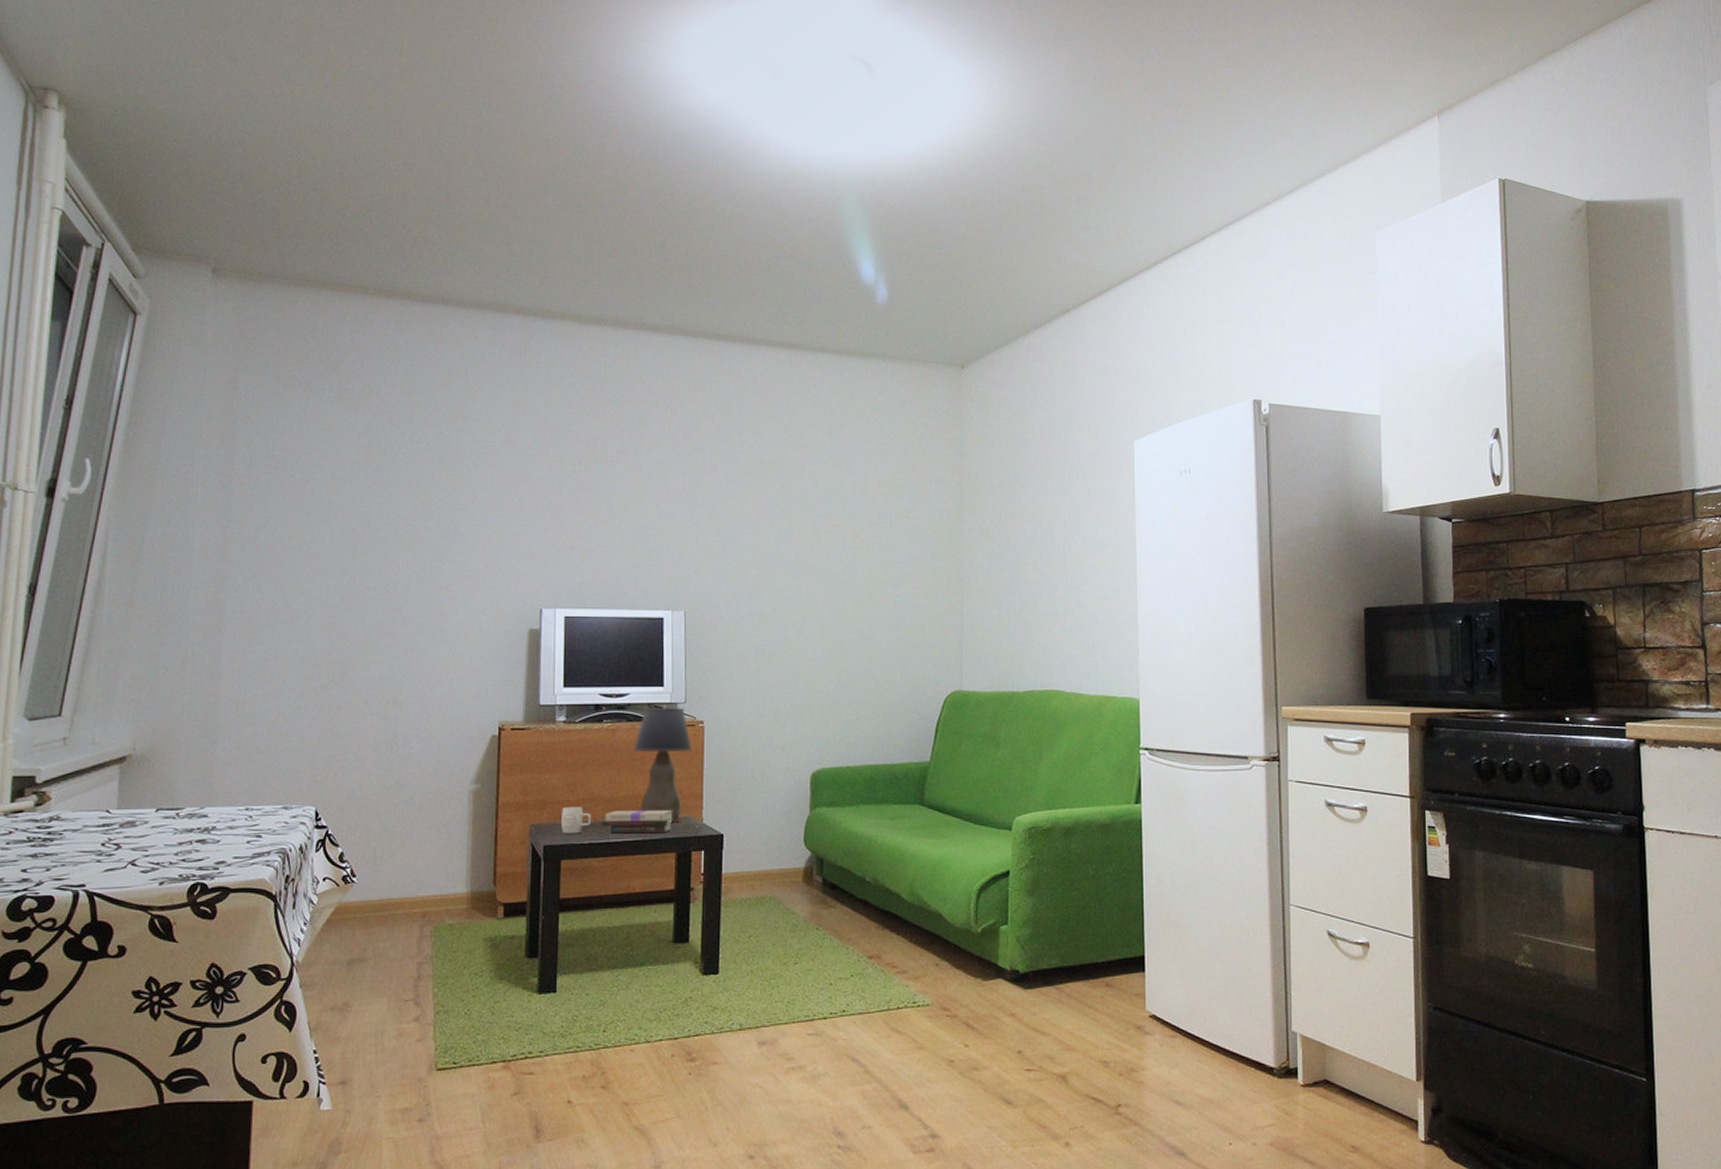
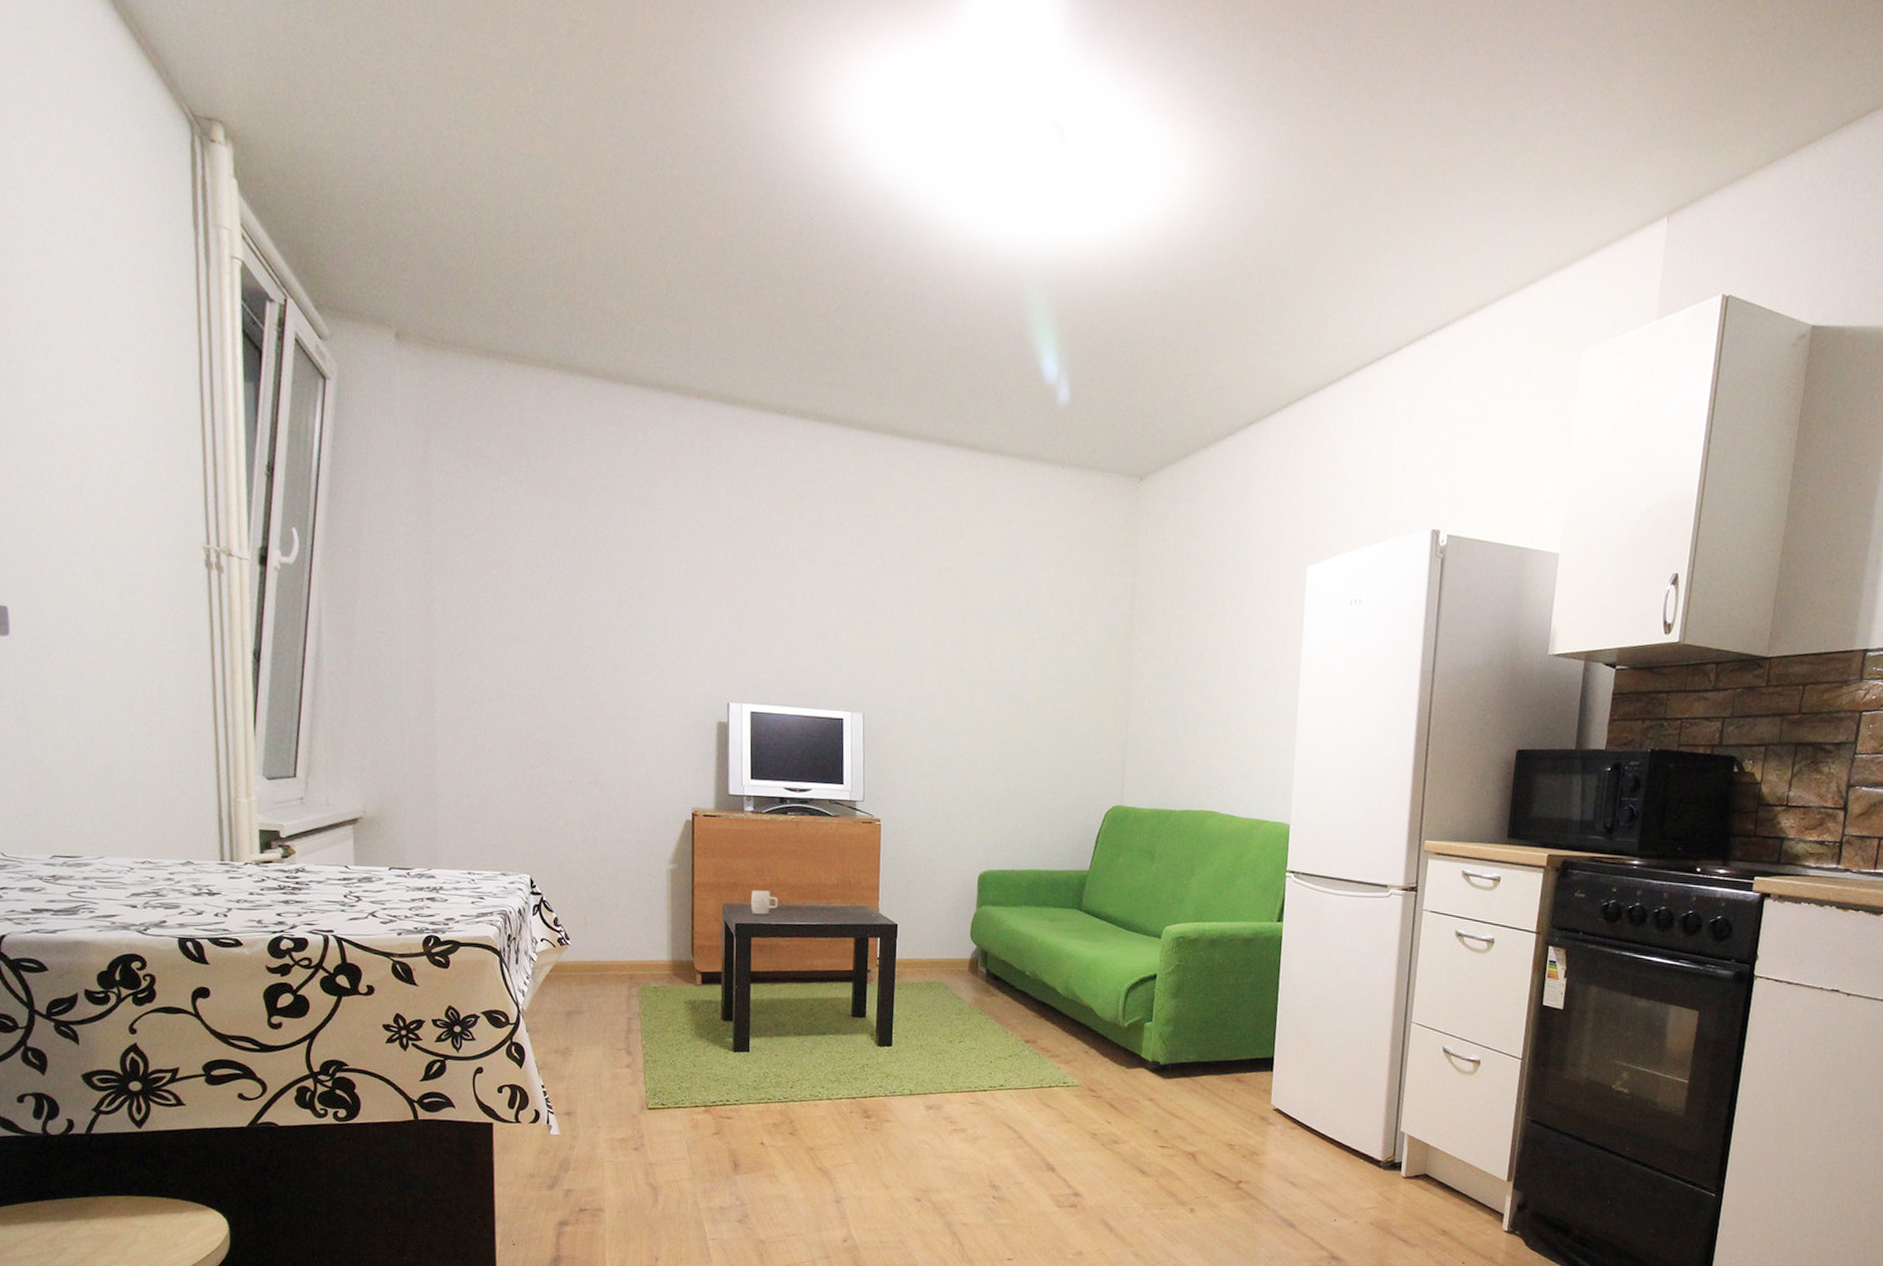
books: present [601,810,673,834] -> none [787,896,852,919]
table lamp: present [632,704,694,823] -> none [815,801,871,911]

